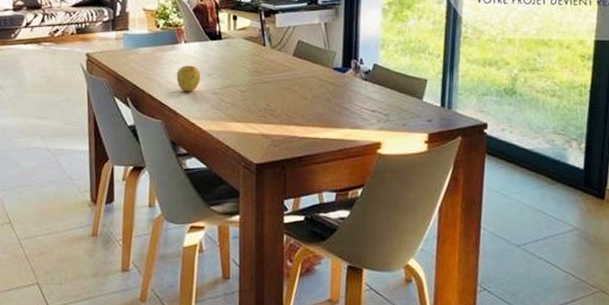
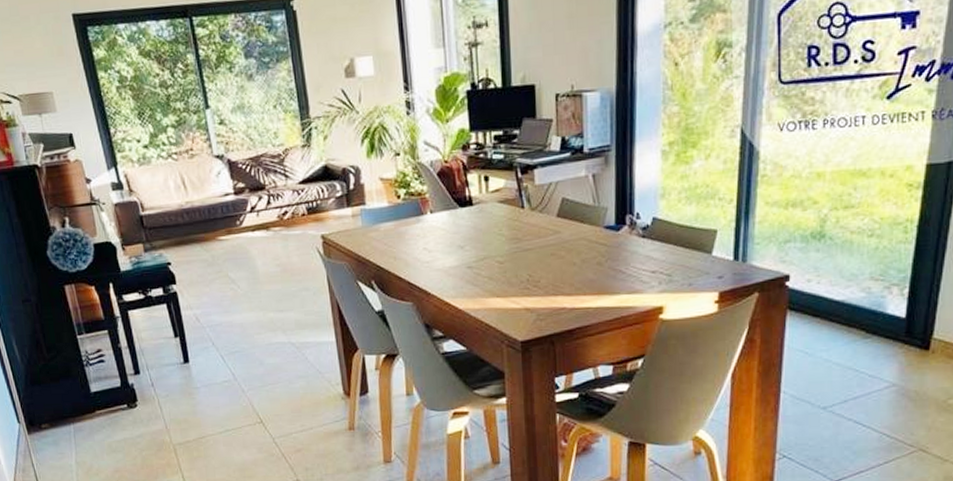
apple: present [176,65,200,92] -> none [424,238,452,269]

